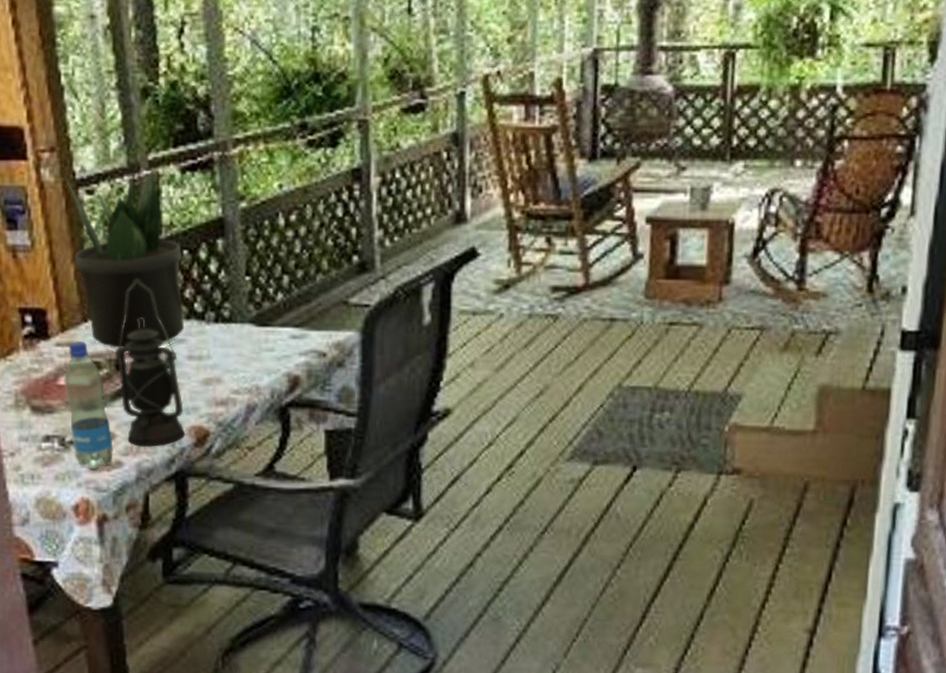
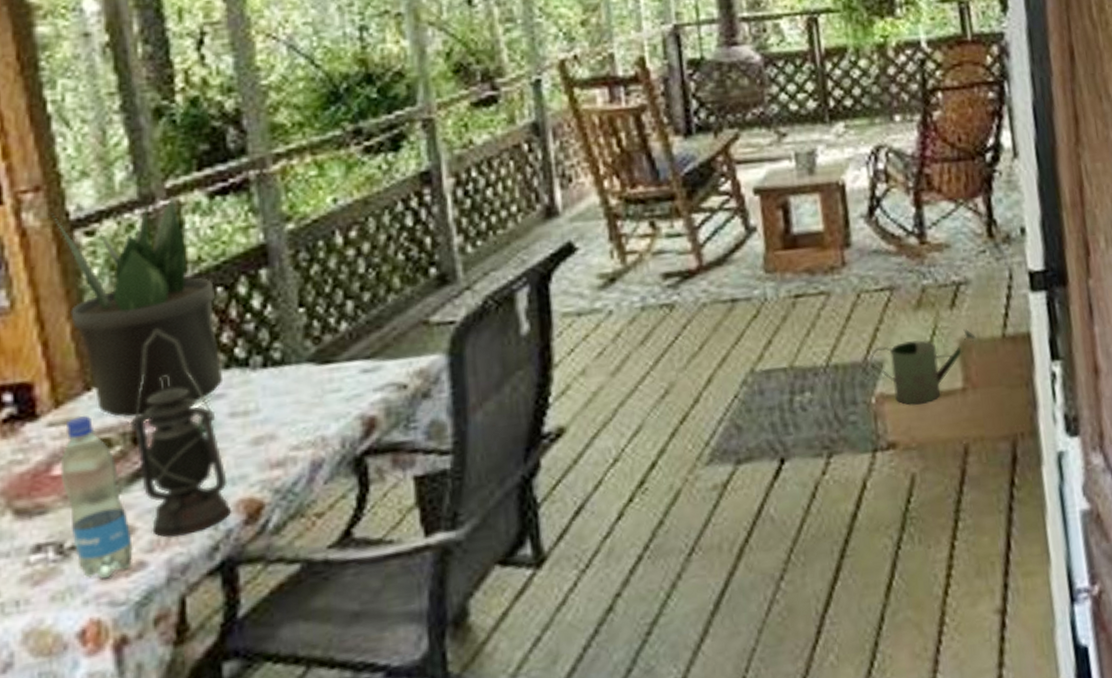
watering can: none [730,375,837,439] -> present [870,328,977,406]

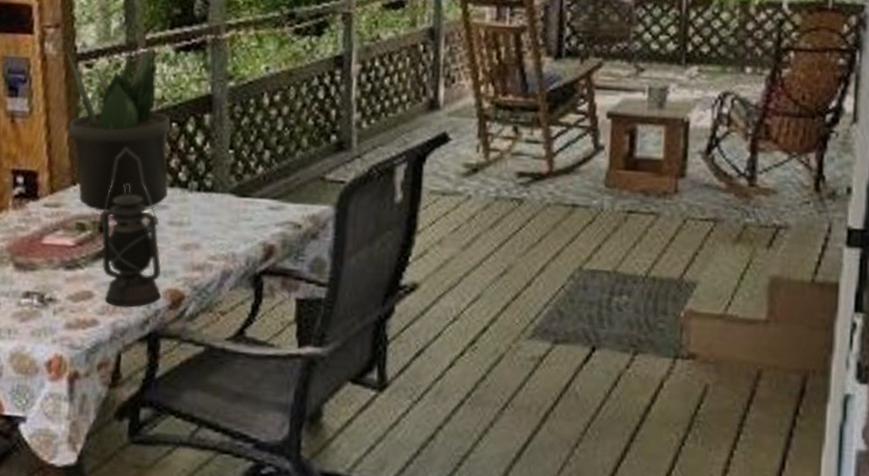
bottle: present [60,415,134,579] -> none [48,202,91,327]
watering can: present [870,328,977,406] -> none [685,267,787,326]

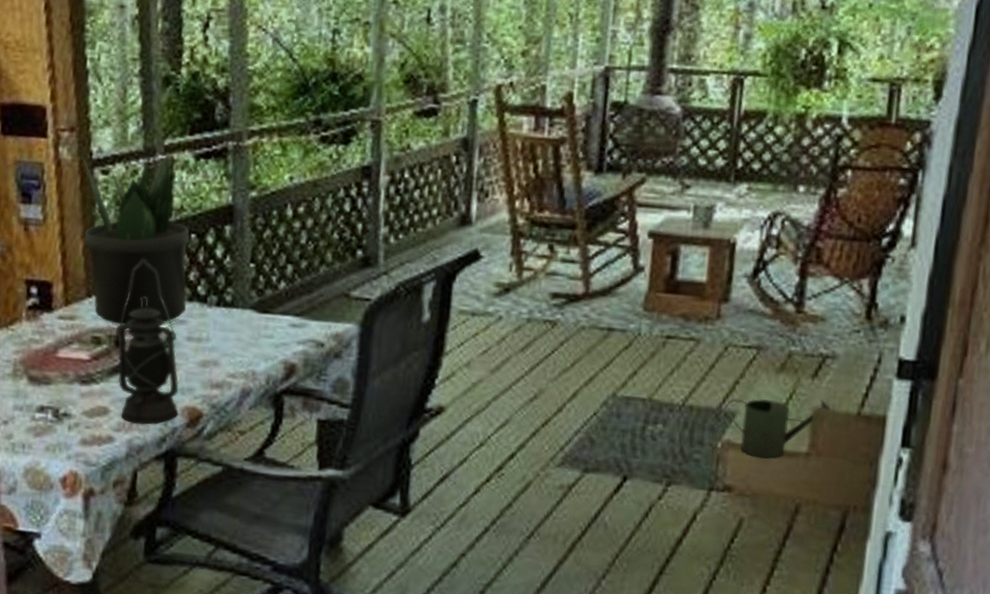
watering can: none [685,267,787,326] -> present [724,398,832,459]

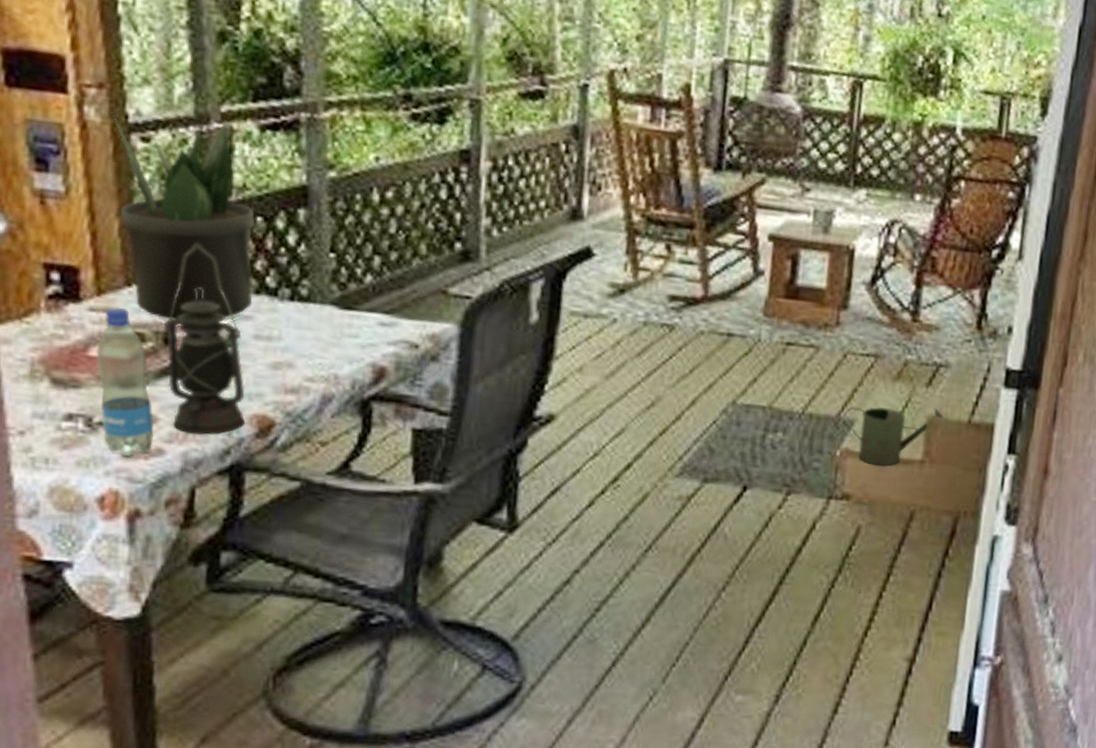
bottle: none [62,315,106,443] -> present [96,307,154,457]

